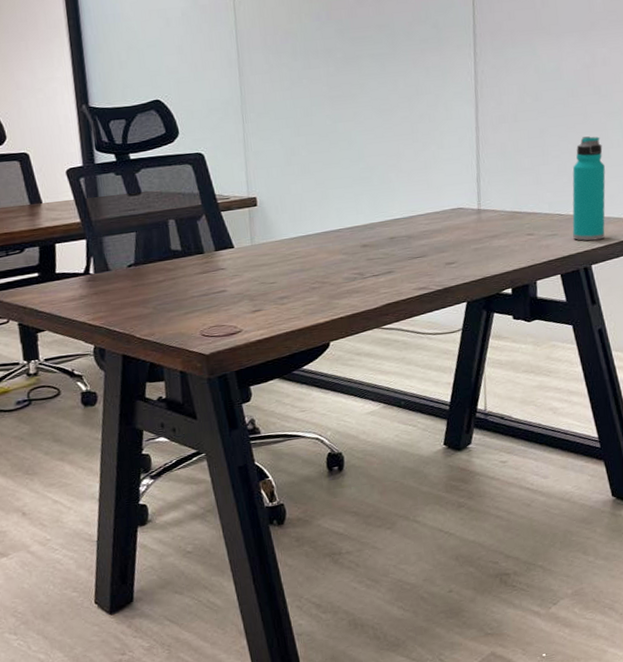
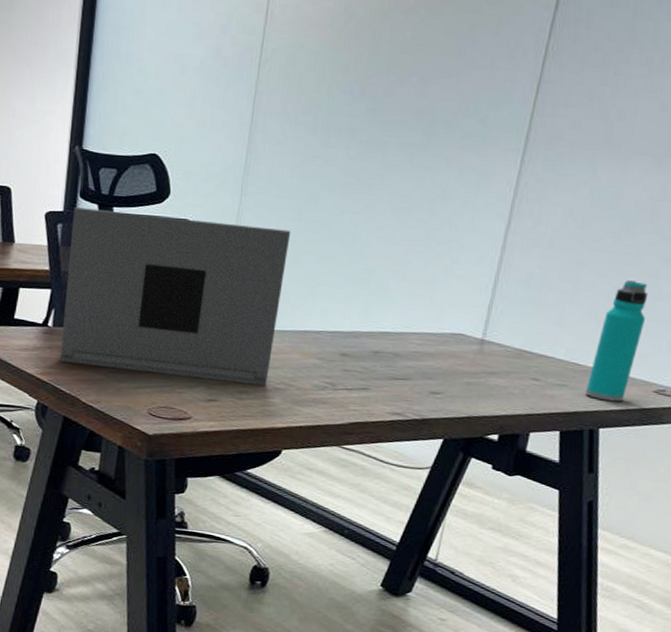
laptop: none [92,146,303,304] -> present [60,207,291,387]

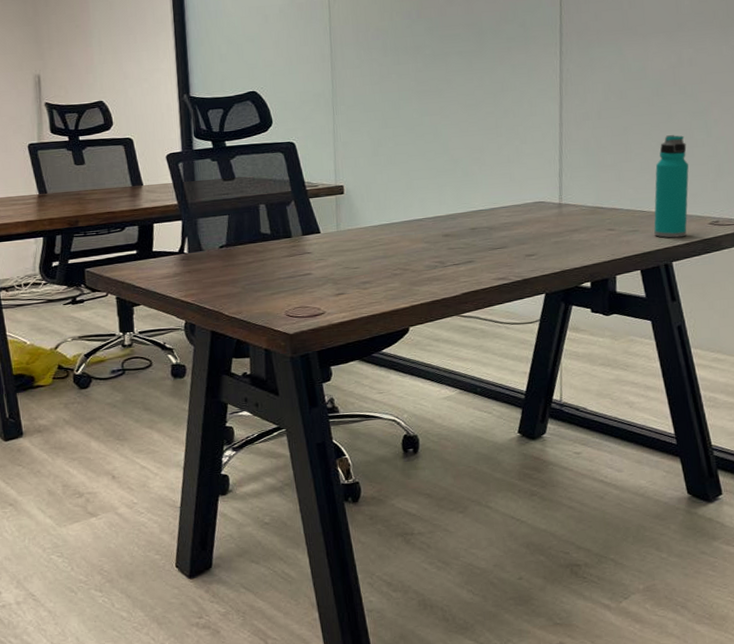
laptop: present [60,207,291,387] -> none [191,137,386,283]

